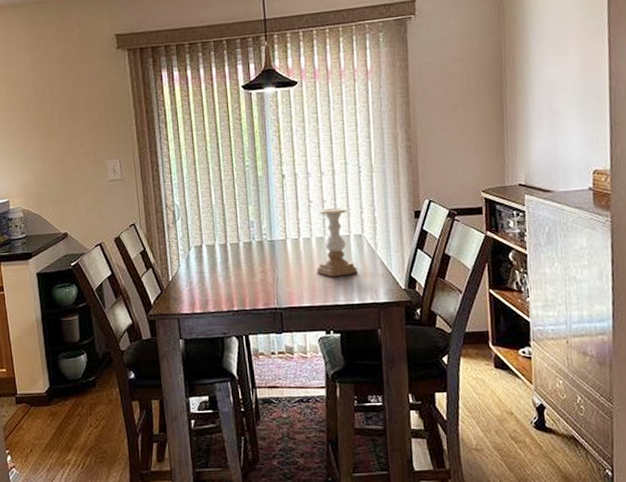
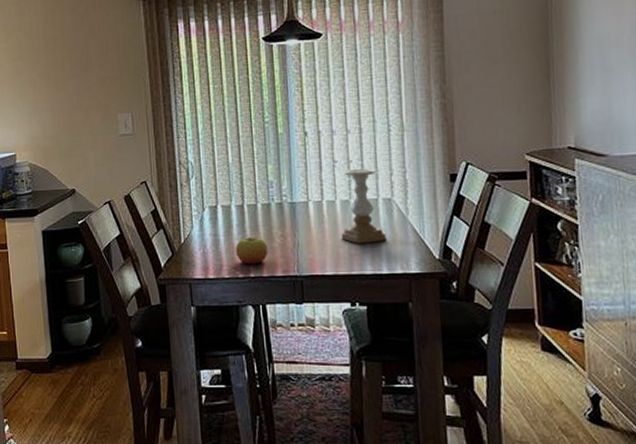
apple: none [220,273,250,299] -> present [236,237,268,265]

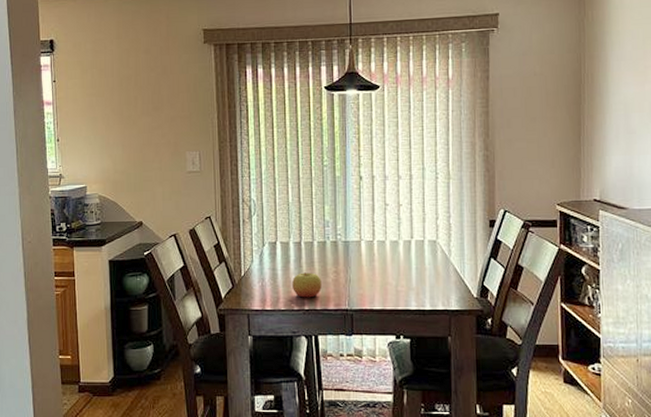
candle holder: present [341,168,386,244] -> none [389,212,430,281]

